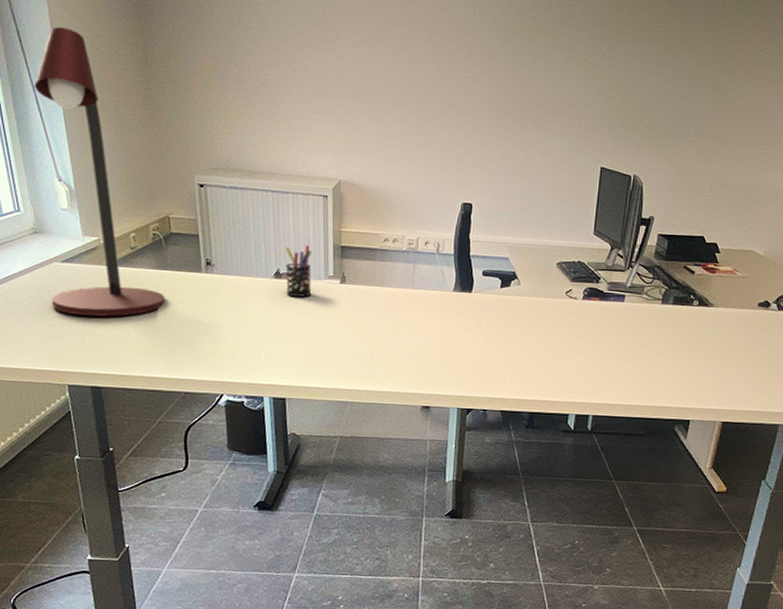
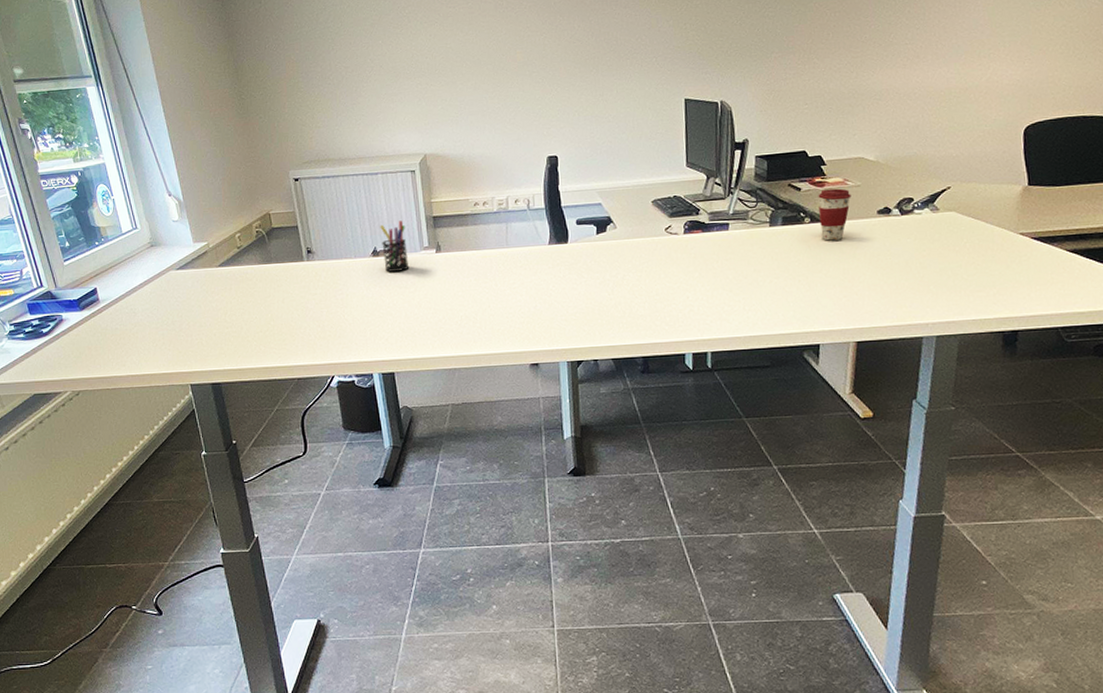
desk lamp: present [35,27,166,317] -> none [142,58,273,318]
coffee cup: none [706,276,738,326] -> present [818,188,852,241]

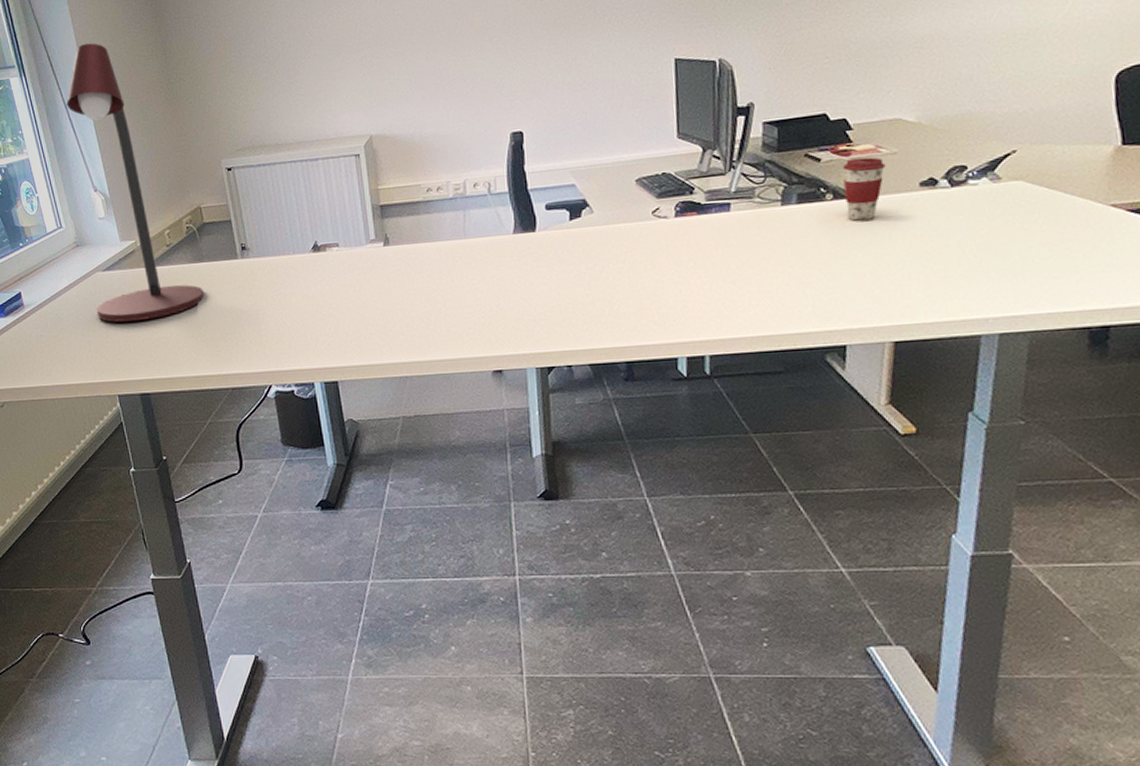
desk lamp: none [142,58,273,318] -> present [67,43,205,323]
pen holder: present [380,220,410,272] -> none [321,211,354,269]

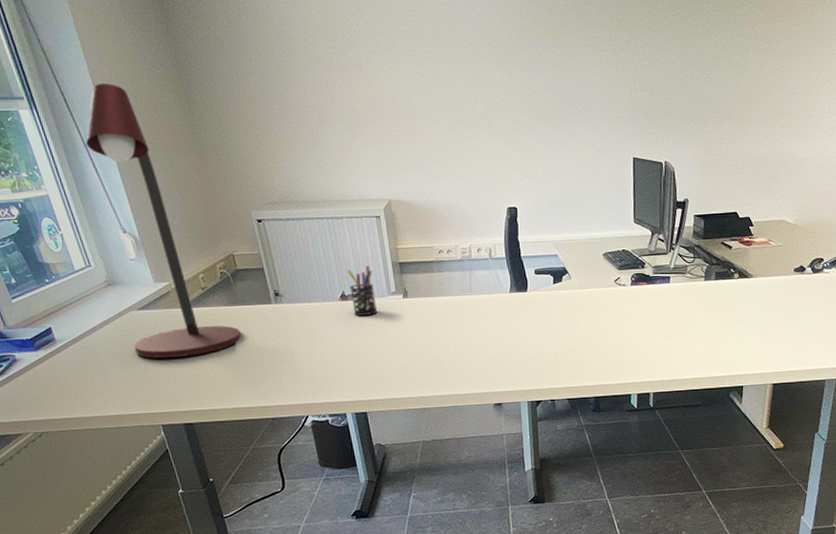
pen holder: none [321,211,354,269] -> present [347,266,378,316]
coffee cup: present [842,157,886,221] -> none [746,248,774,295]

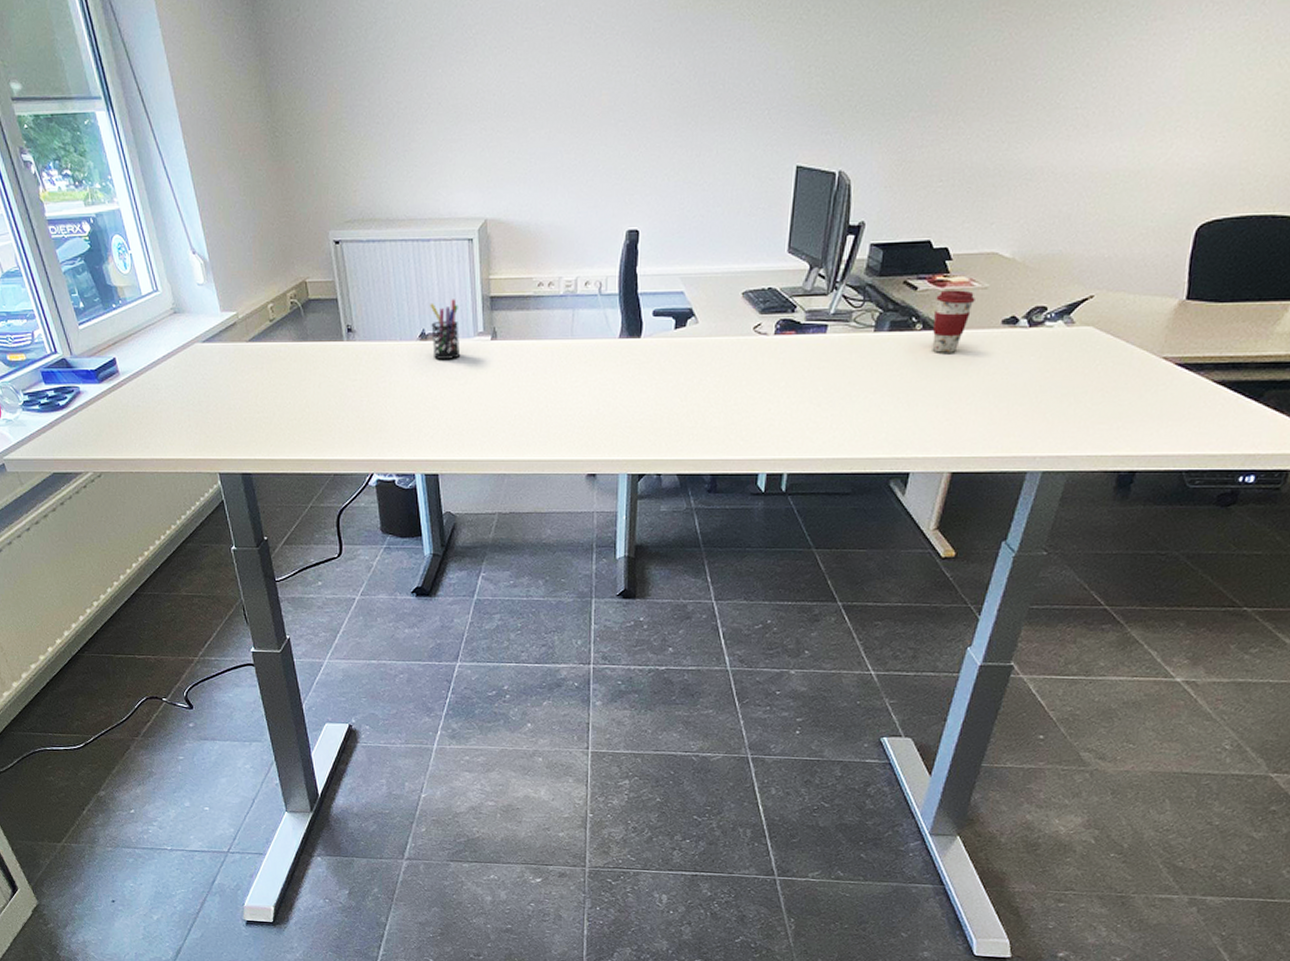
desk lamp: present [86,83,242,359] -> none [161,79,309,398]
coffee cup: none [746,248,774,295] -> present [932,290,975,353]

